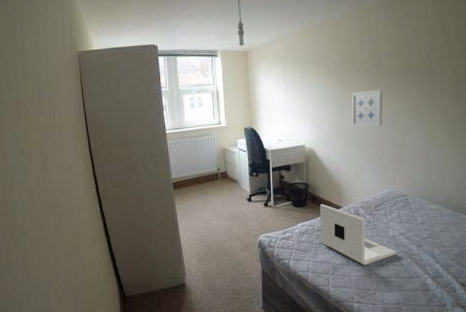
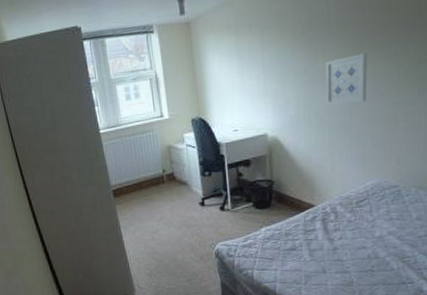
laptop: present [320,203,397,265] -> none [287,203,385,272]

